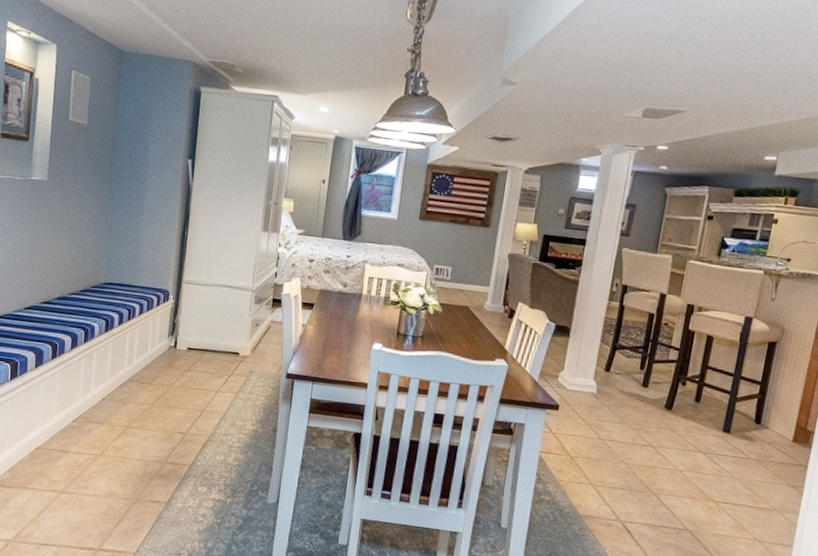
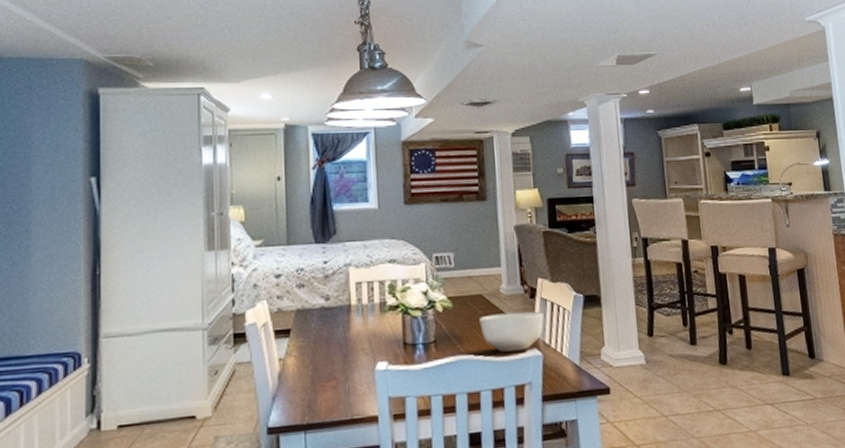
bowl: none [461,324,518,359] -> present [478,311,545,352]

